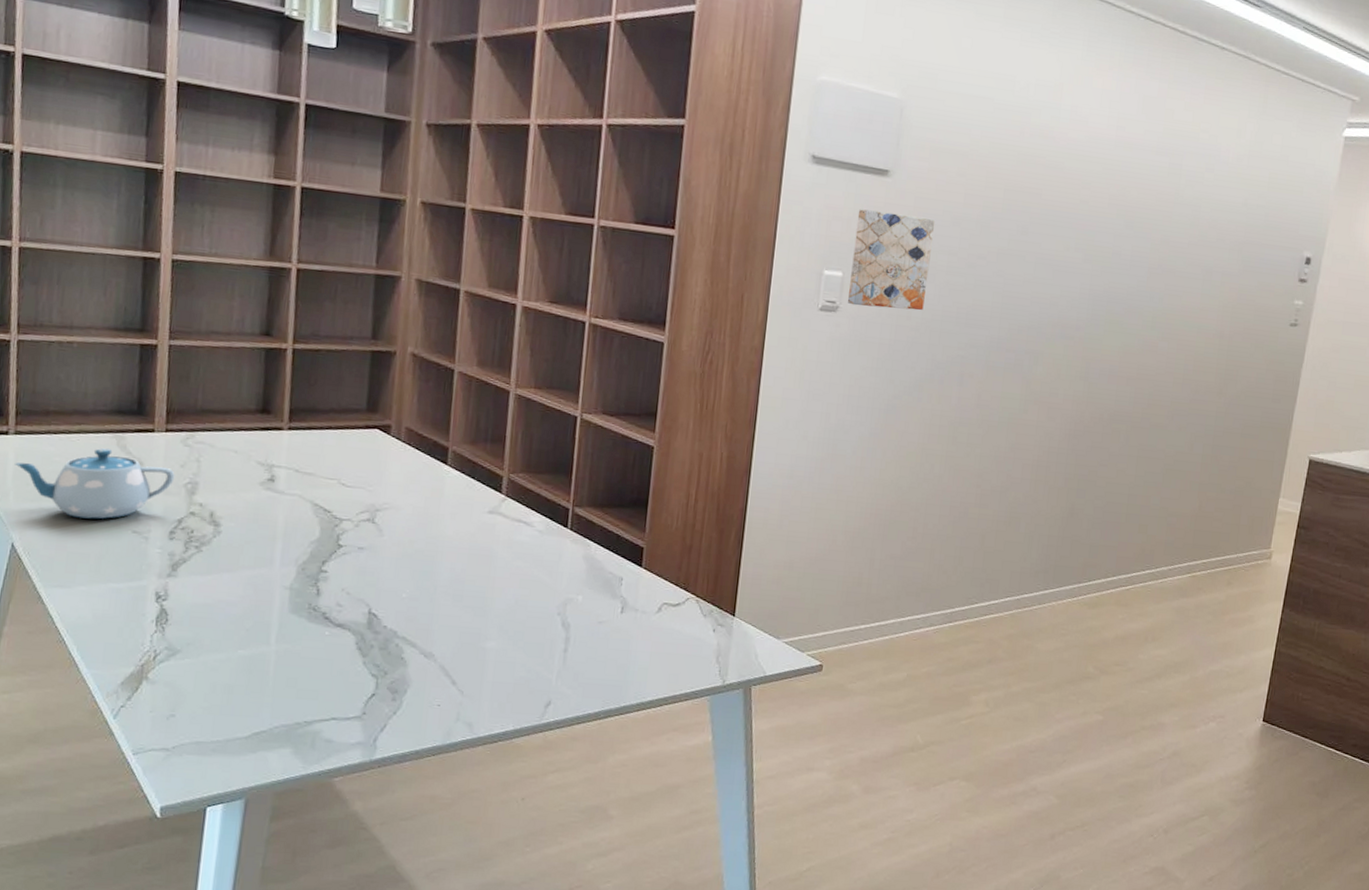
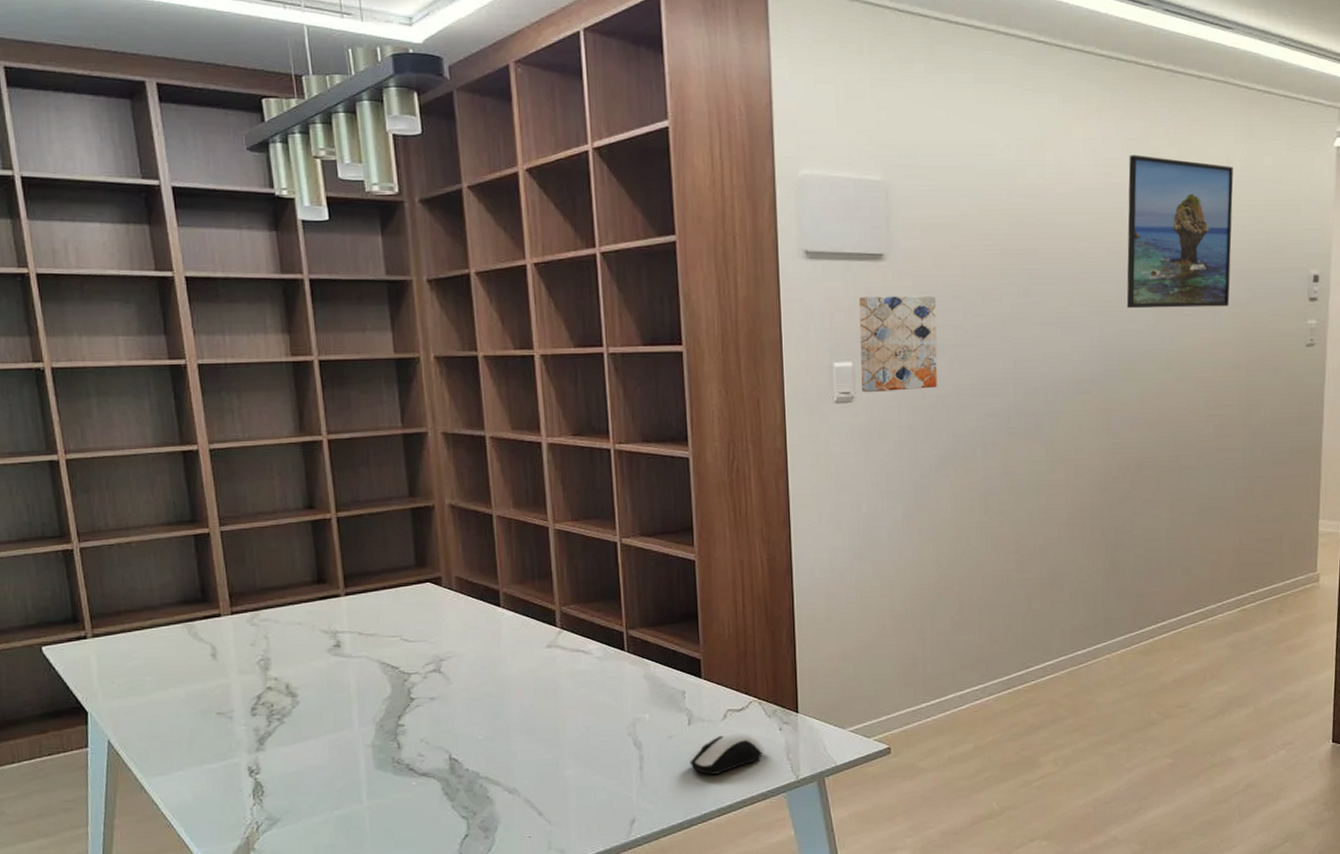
teapot: present [15,448,175,519] -> none [98,639,247,708]
computer mouse: none [615,625,695,668] -> present [688,730,765,775]
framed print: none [1121,112,1243,275] -> present [1126,155,1234,309]

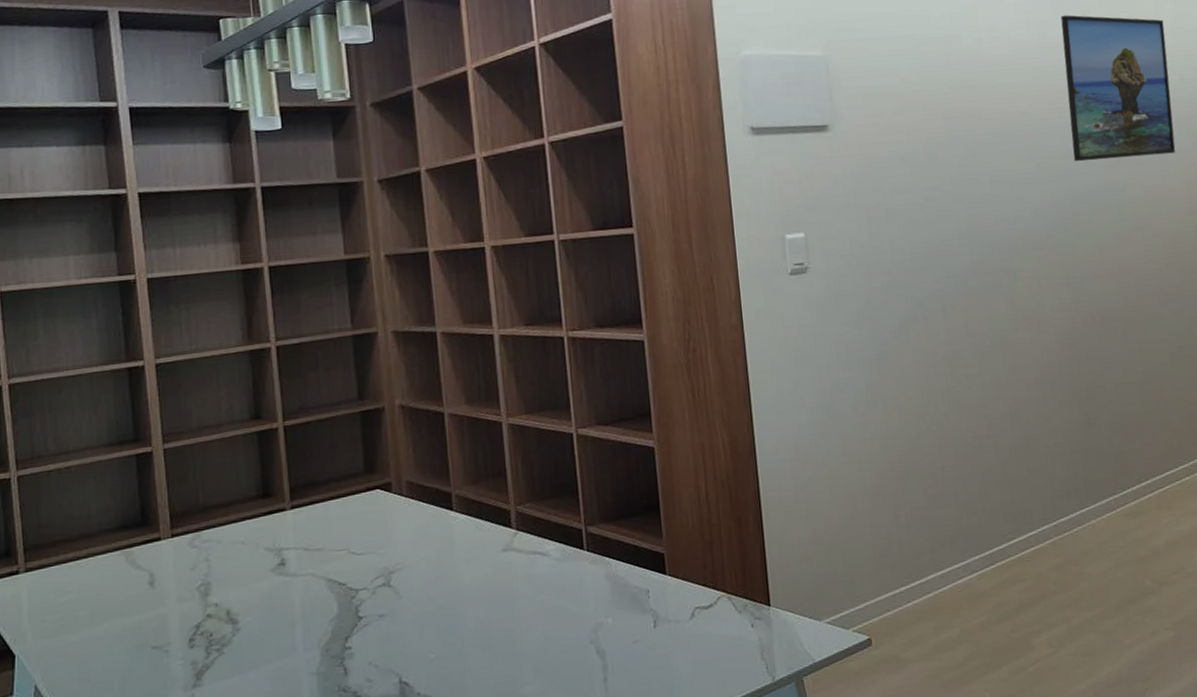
computer mouse: present [688,730,765,775] -> none [655,630,737,683]
wall art: present [858,295,938,393] -> none [806,163,891,263]

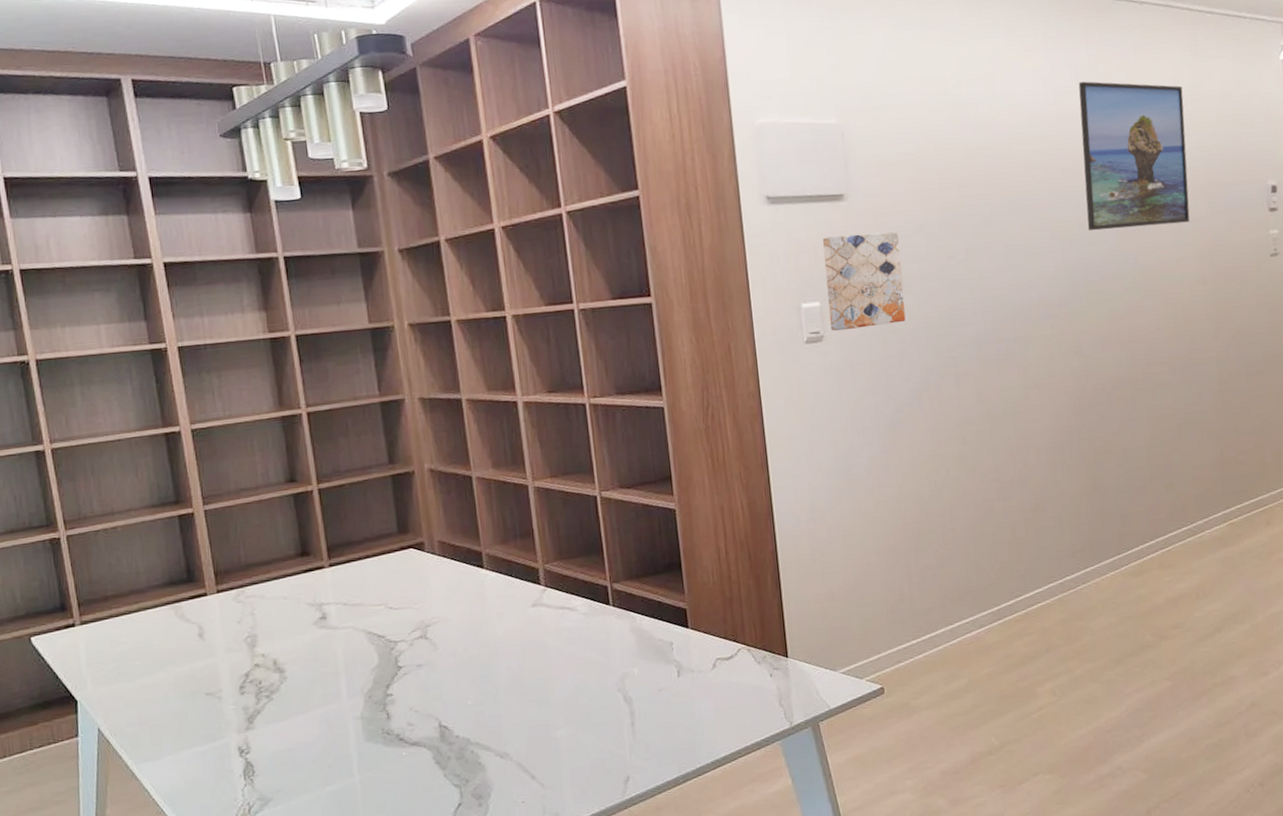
wall art: none [806,163,891,263] -> present [822,232,906,332]

